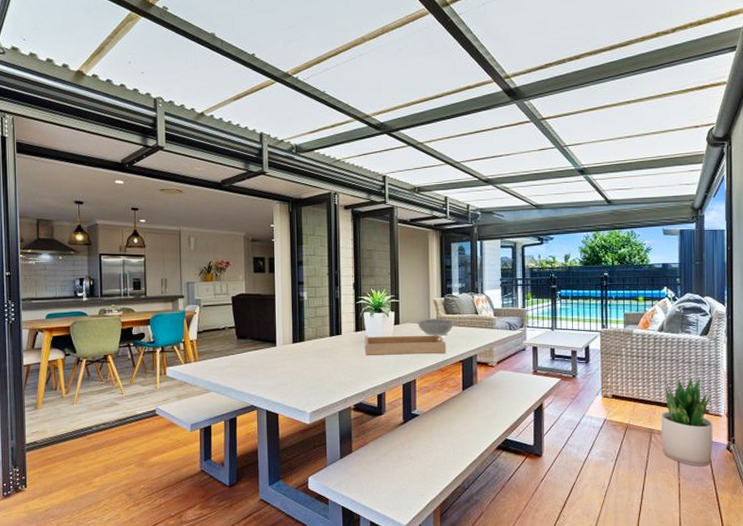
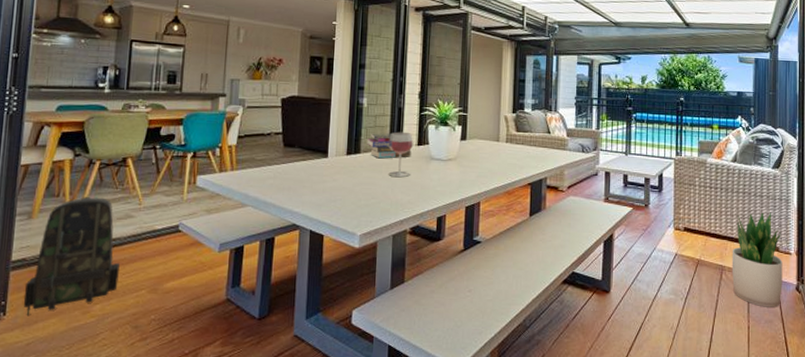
backpack: none [38,389,112,488] -> present [23,197,120,317]
books: none [310,322,350,345] -> present [367,133,411,159]
wineglass: none [329,320,351,361] -> present [388,131,413,178]
serving tray: present [364,333,447,355] -> none [426,151,516,175]
bowl: present [418,318,454,336] -> none [486,135,525,155]

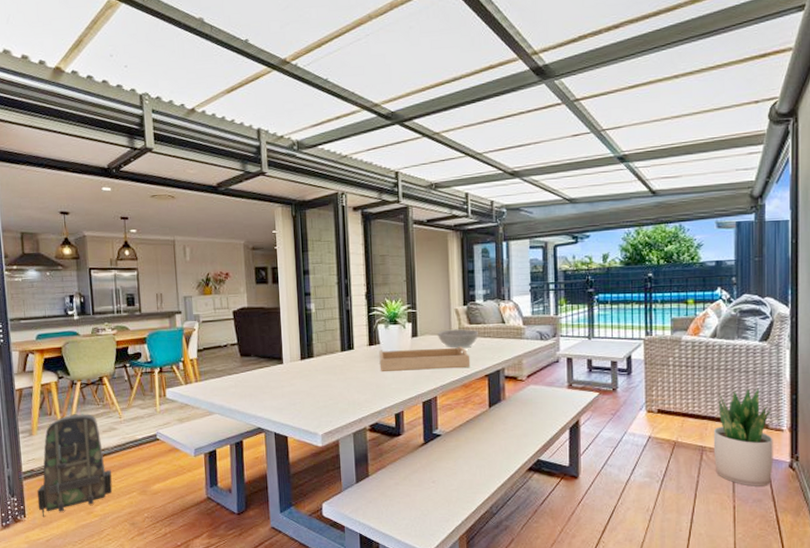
books: present [367,133,411,159] -> none [319,336,364,361]
wineglass: present [388,131,413,178] -> none [340,333,364,378]
serving tray: none [426,151,516,175] -> present [379,346,471,371]
bowl: none [486,135,525,155] -> present [438,329,478,348]

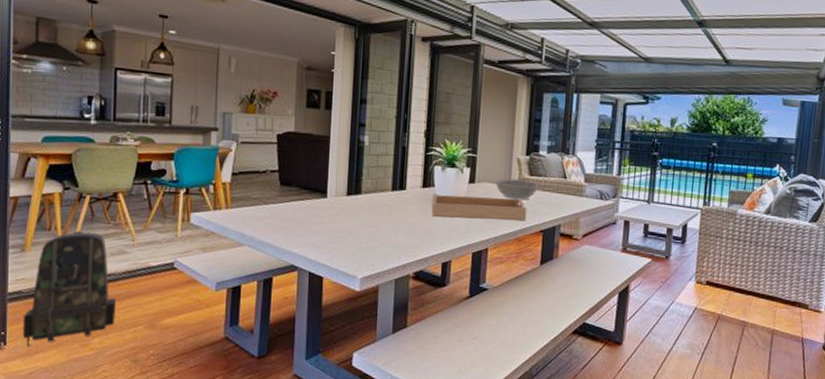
planter: present [713,389,773,486] -> none [754,268,813,366]

